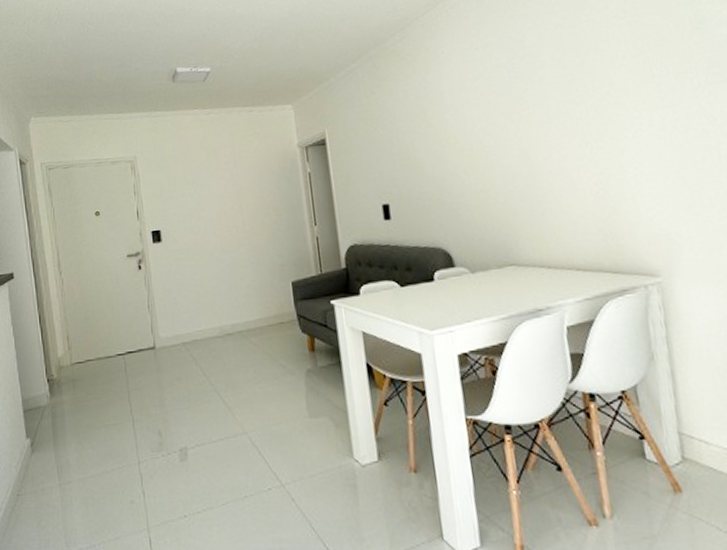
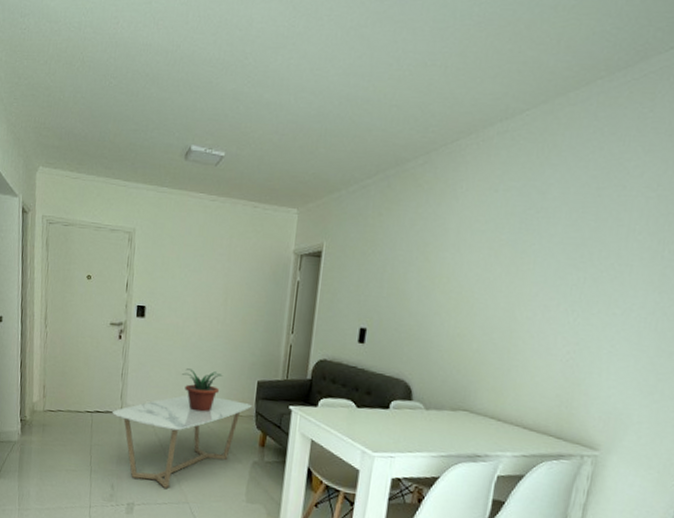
coffee table: none [145,307,292,422] -> present [112,395,252,488]
potted plant: none [212,282,255,329] -> present [182,368,223,412]

